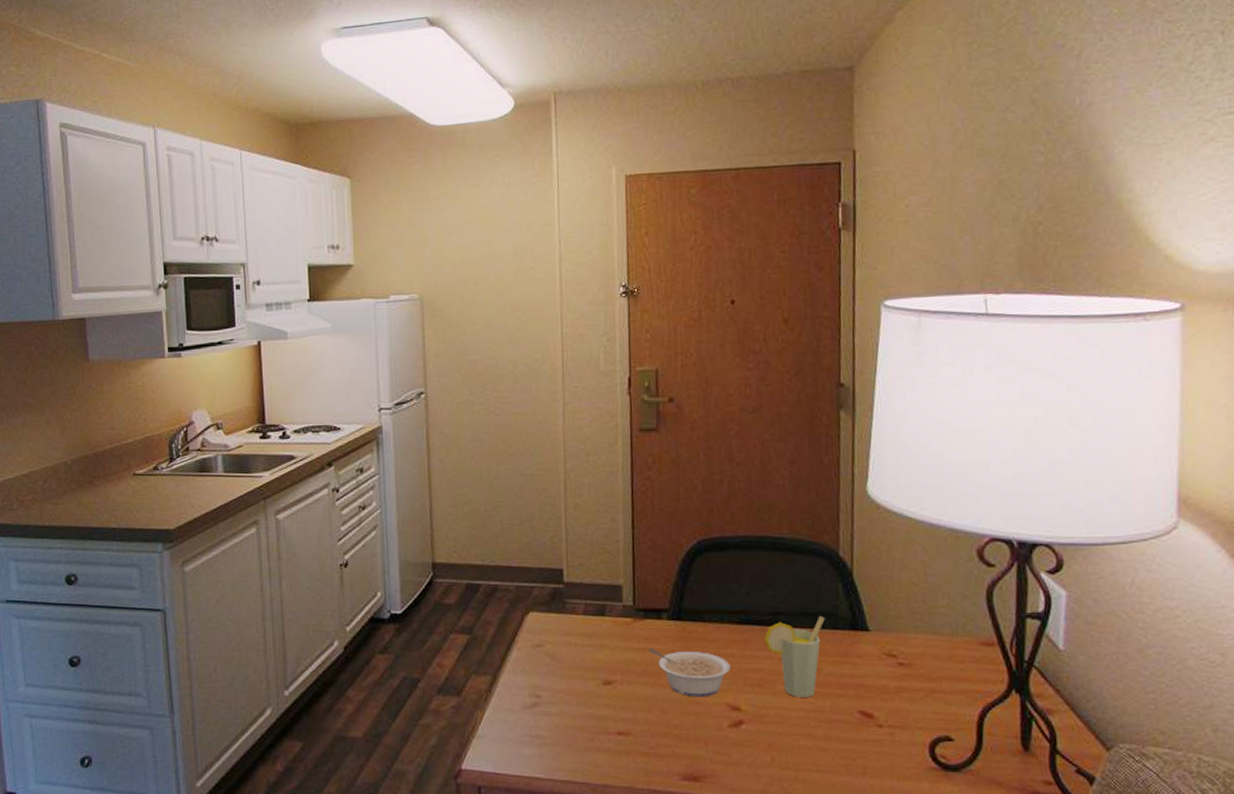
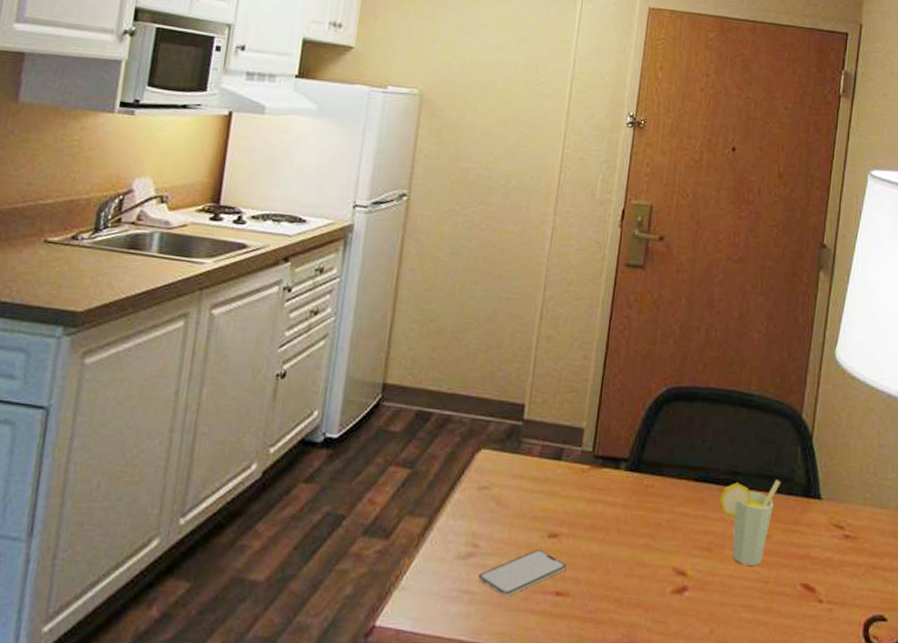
smartphone: none [545,696,625,739] -> present [478,549,567,597]
legume: present [648,648,730,697] -> none [601,500,682,559]

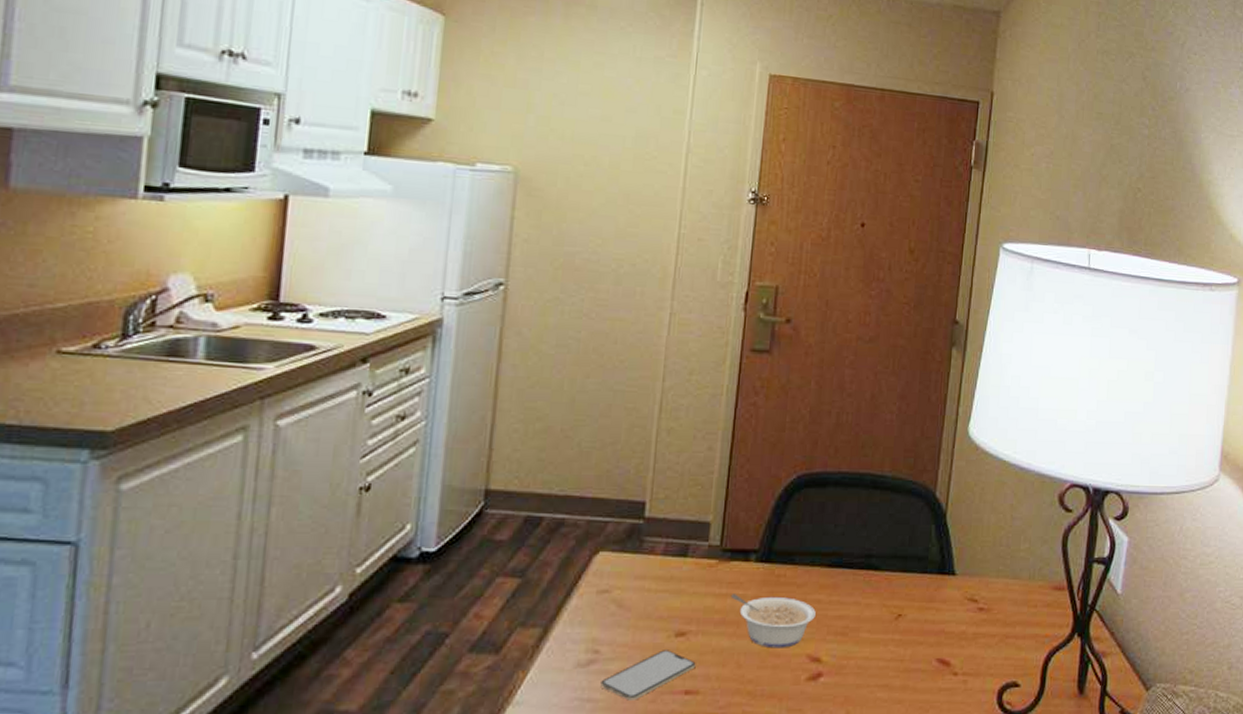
legume: none [601,500,682,559] -> present [730,594,816,649]
cup: present [719,480,781,566] -> none [853,560,915,646]

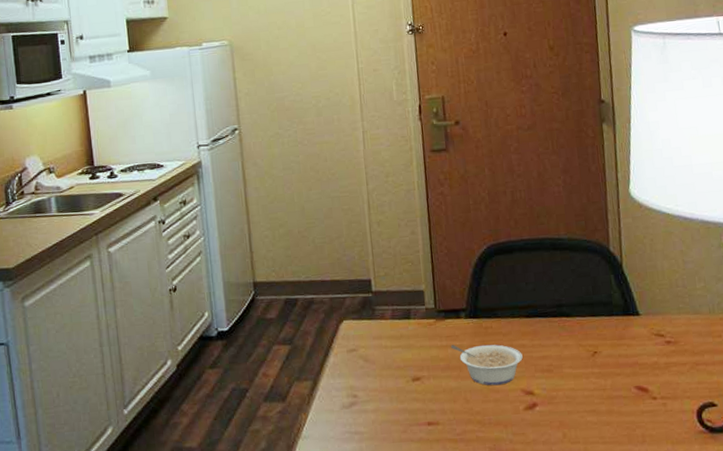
smartphone: present [600,650,696,701] -> none [362,391,433,432]

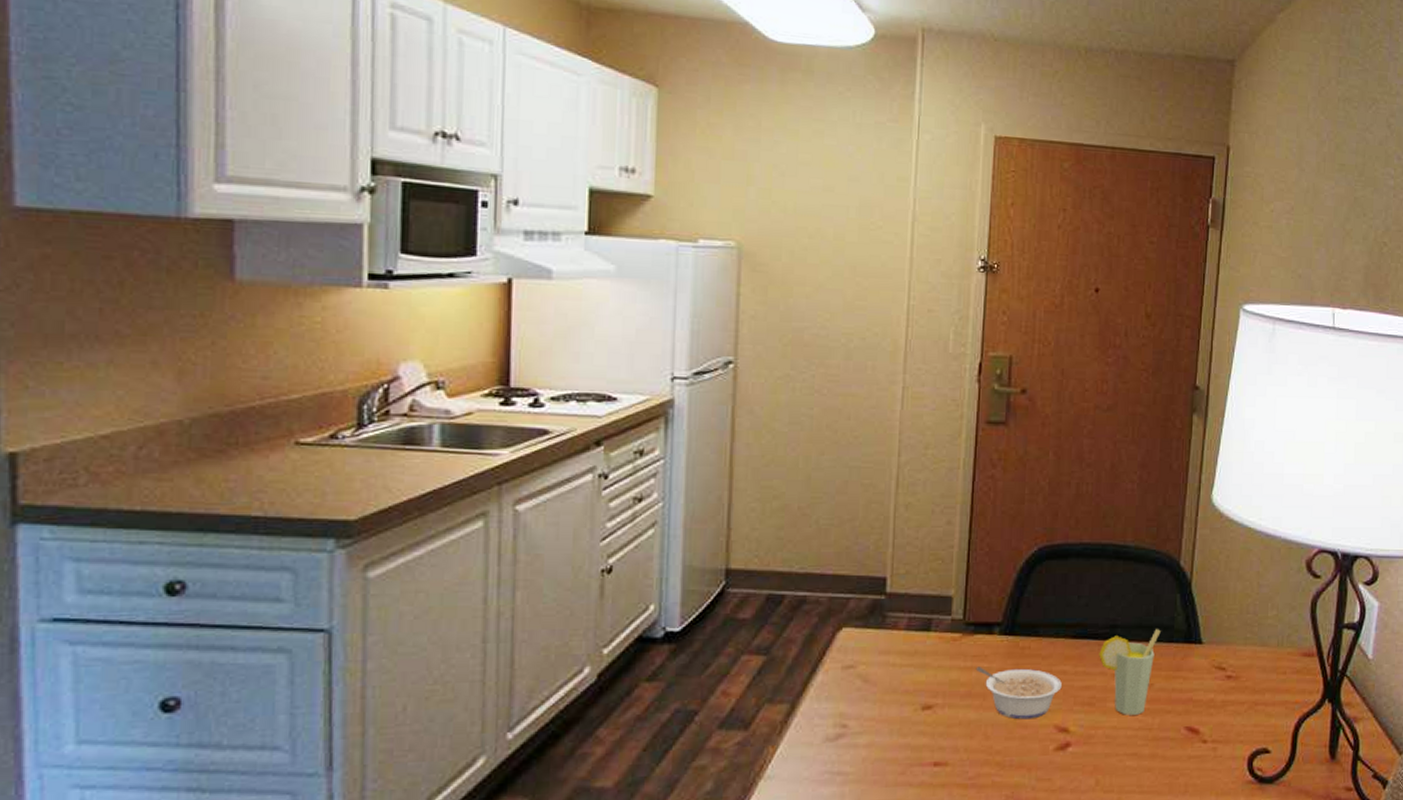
cup: none [550,305,601,379] -> present [1099,629,1161,715]

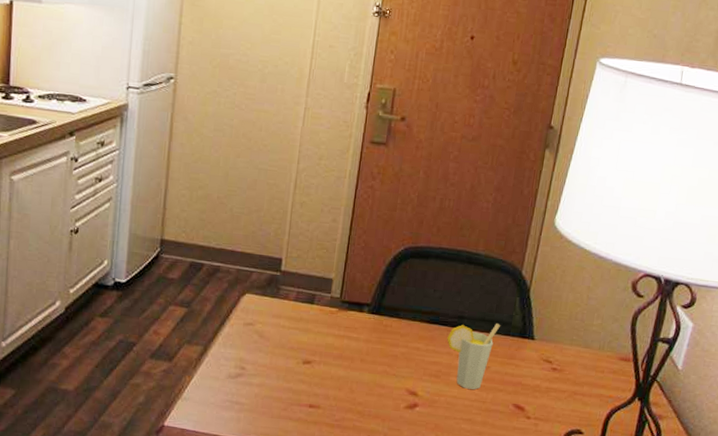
legume: present [975,667,1062,720] -> none [347,336,415,382]

